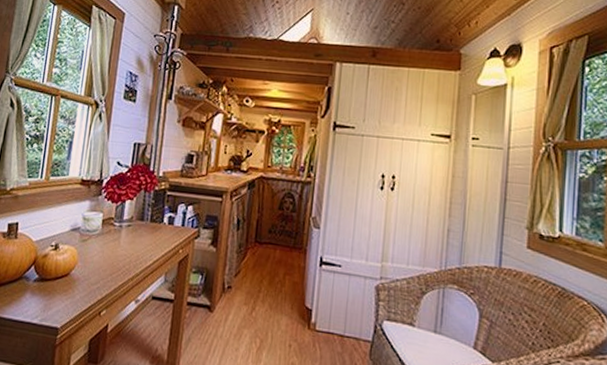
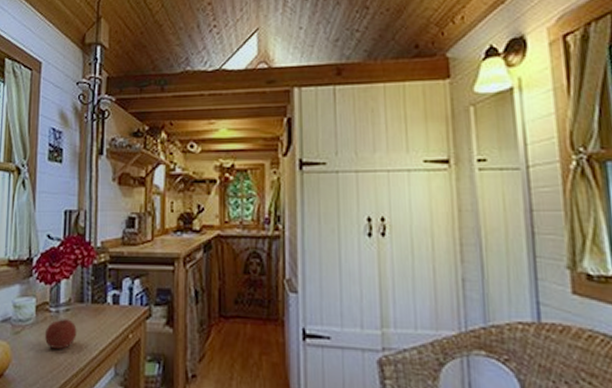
fruit: none [107,231,136,257] -> present [44,317,77,349]

